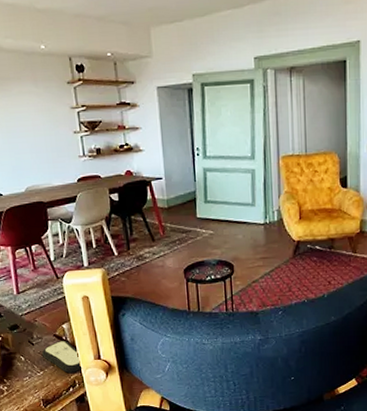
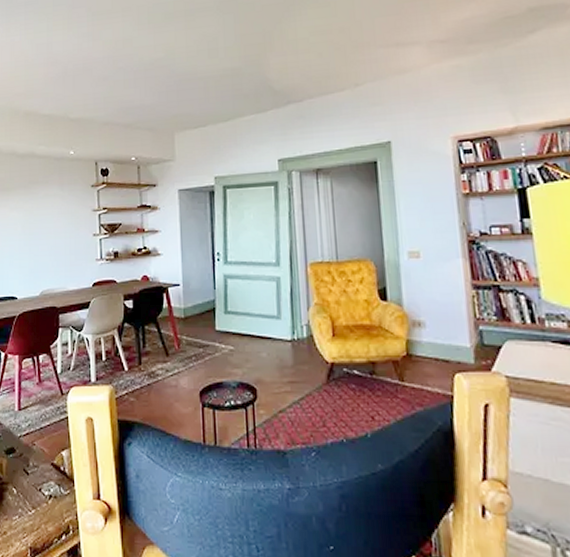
remote control: present [41,341,82,373] -> none [35,472,79,515]

